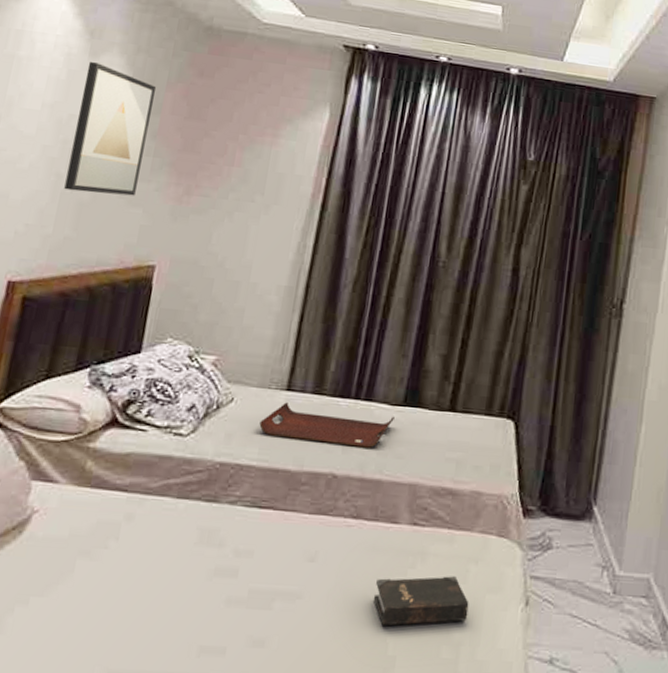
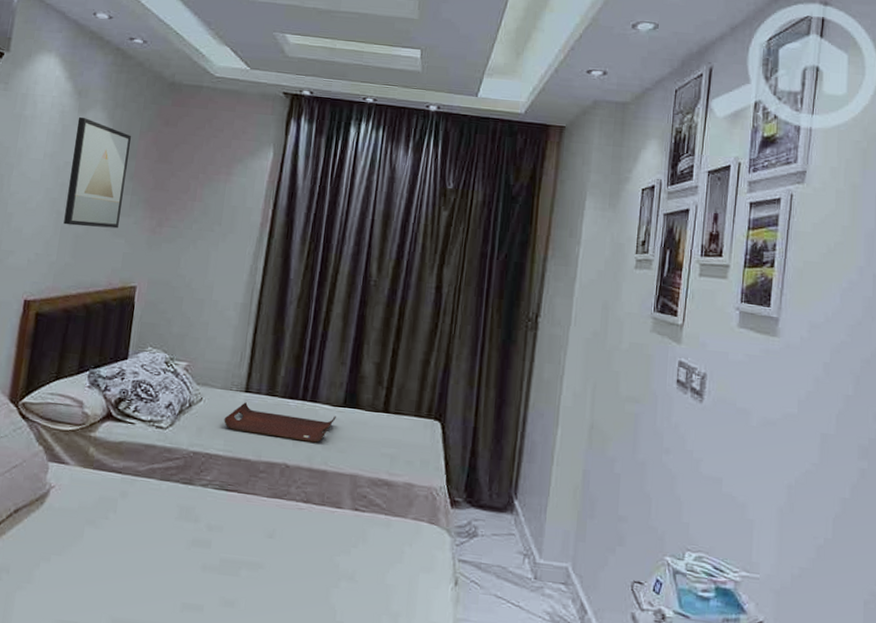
hardback book: present [373,576,469,627] -> none [322,555,405,596]

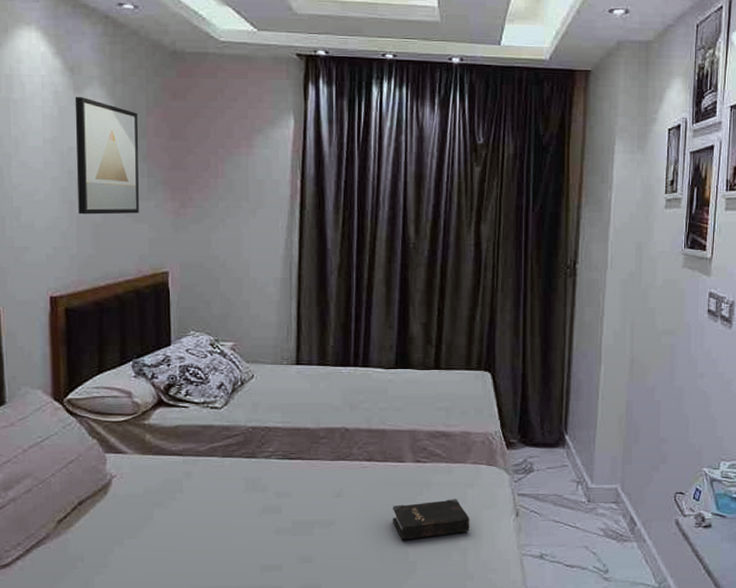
serving tray: present [224,402,336,443] -> none [278,374,389,405]
hardback book: none [322,555,405,596] -> present [392,499,470,541]

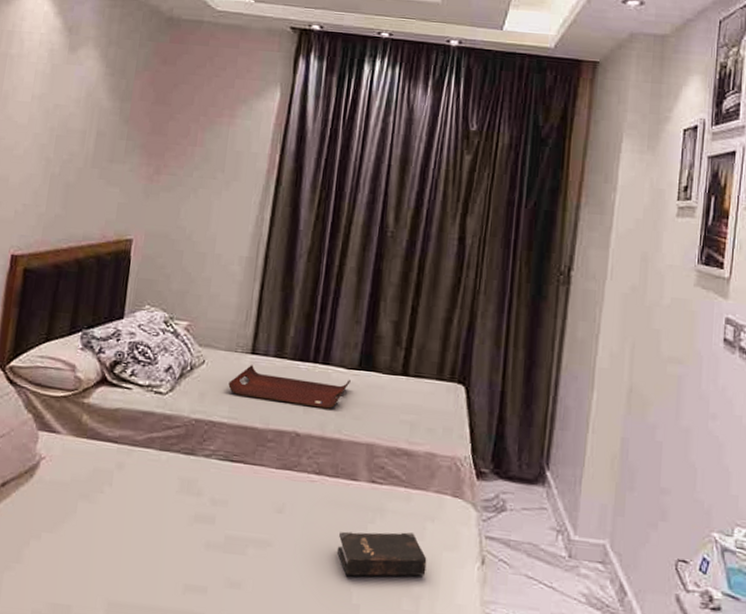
wall art: present [74,96,139,215] -> none [53,55,127,177]
serving tray: none [278,374,389,405] -> present [228,365,351,409]

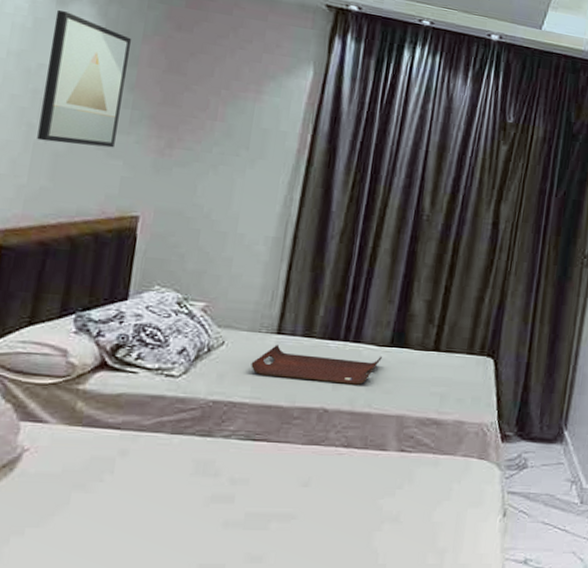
wall art: none [53,55,127,177] -> present [37,9,132,148]
hardback book: present [336,531,427,577] -> none [364,494,453,540]

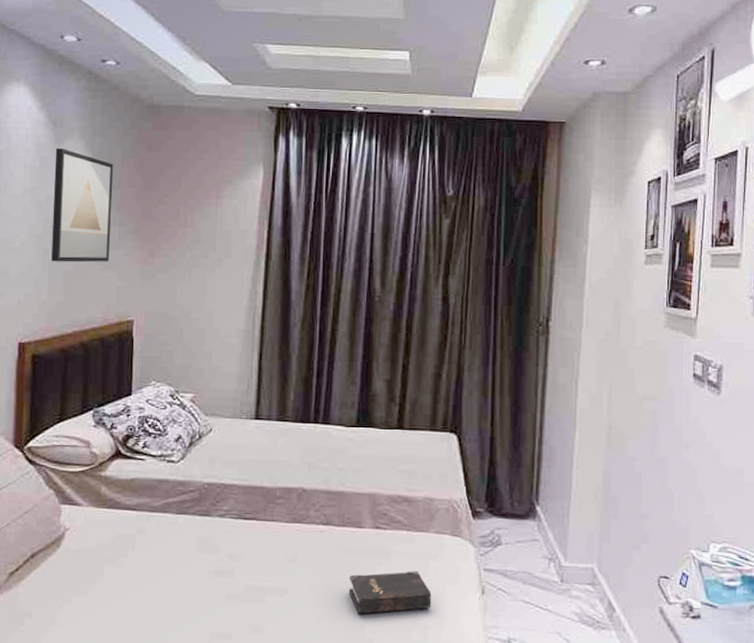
serving tray: present [251,345,382,385] -> none [236,429,350,465]
hardback book: none [364,494,453,540] -> present [348,571,432,614]

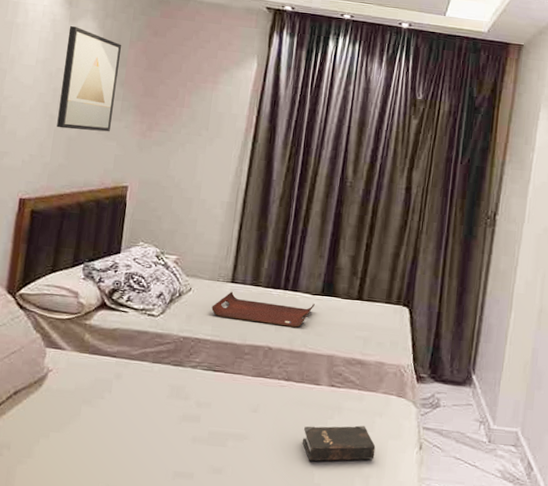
serving tray: none [236,429,350,465] -> present [211,292,315,328]

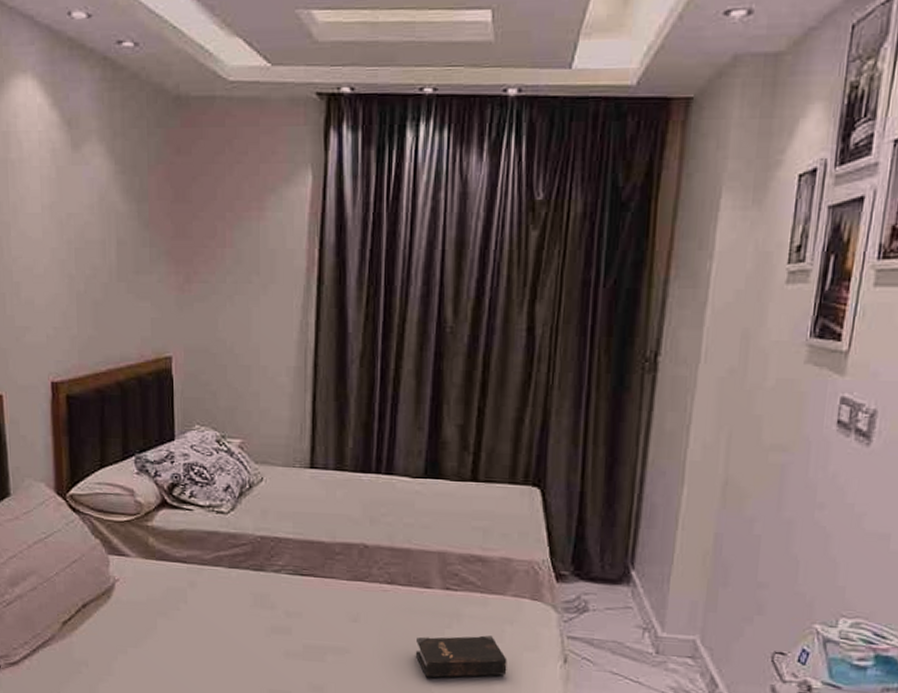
wall art: present [56,25,122,132] -> none [73,154,141,291]
serving tray: present [211,292,315,328] -> none [290,479,417,519]

